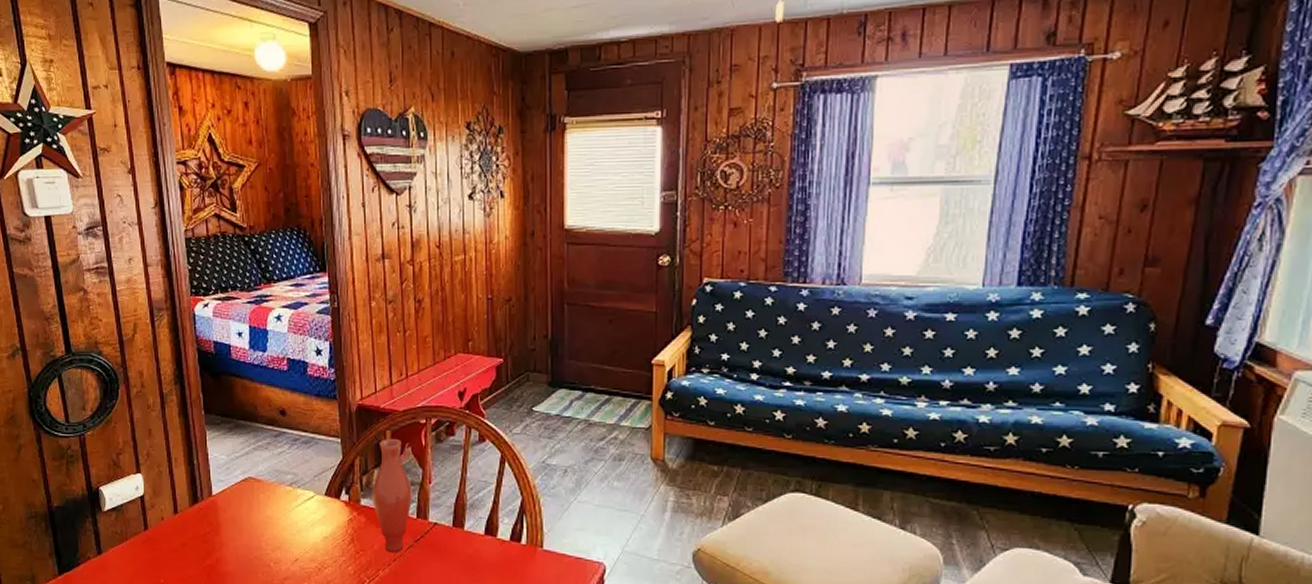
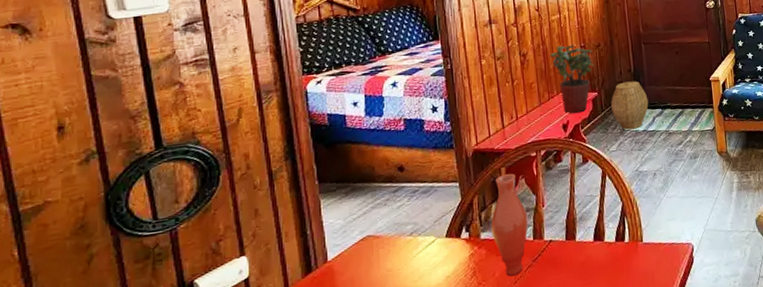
potted plant: none [450,295,502,381] -> present [550,45,594,114]
woven basket: none [519,350,566,411] -> present [611,81,649,130]

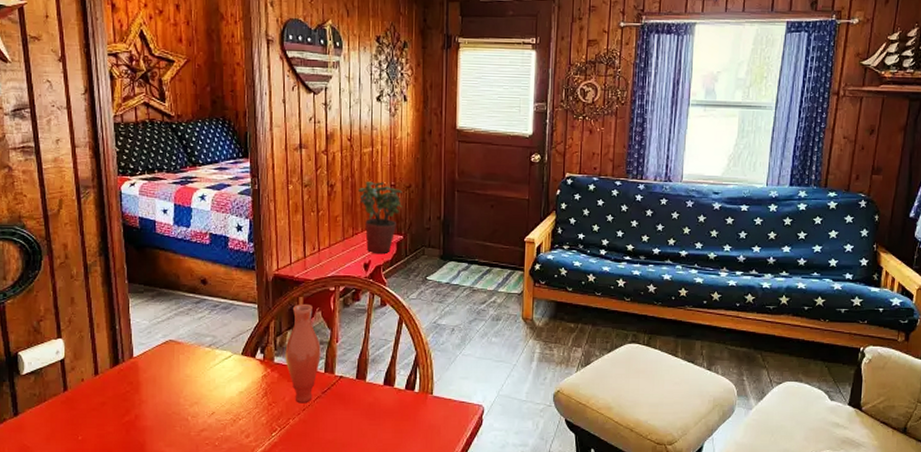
woven basket: present [611,81,649,130] -> none [416,229,455,280]

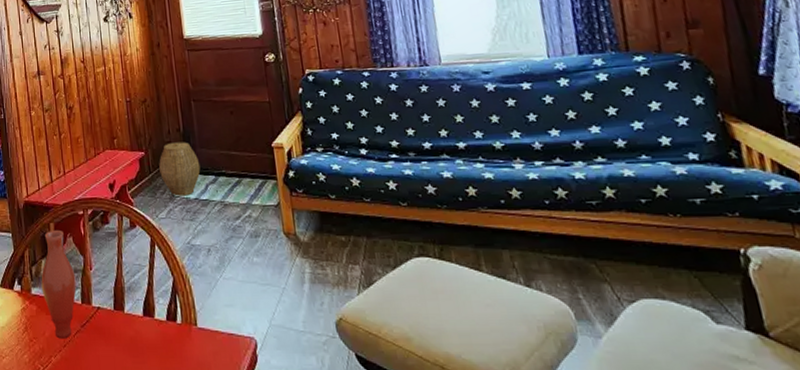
potted plant: present [358,182,403,255] -> none [96,99,141,173]
woven basket: none [416,229,455,280] -> present [159,142,201,196]

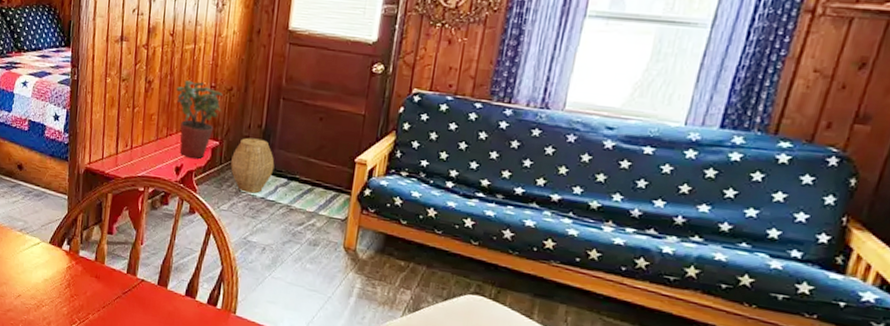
vase: present [41,229,77,339] -> none [89,200,126,301]
potted plant: none [96,99,141,173] -> present [176,80,222,159]

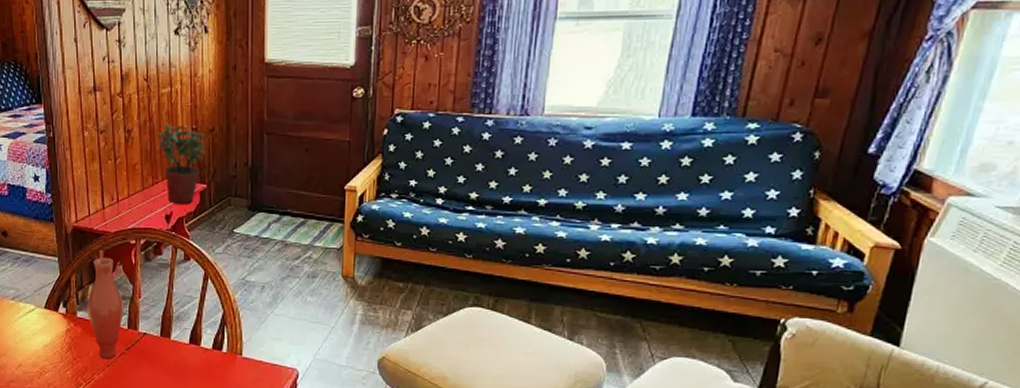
vase: none [89,200,126,301] -> present [87,257,123,359]
woven basket: present [230,137,275,194] -> none [221,177,265,233]

